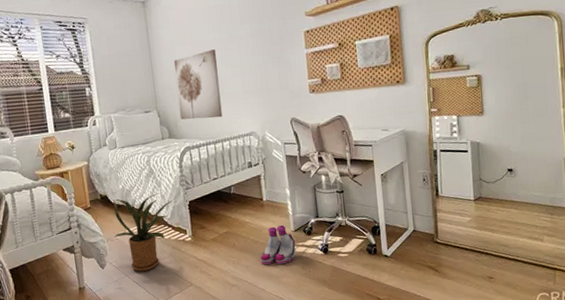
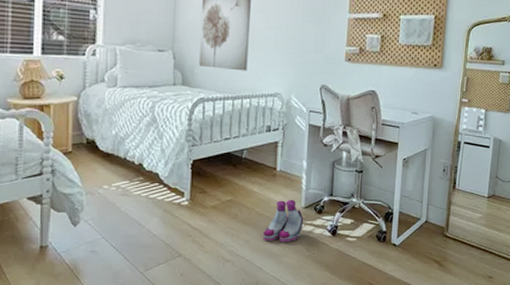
house plant: present [113,193,173,272] -> none [96,146,174,235]

